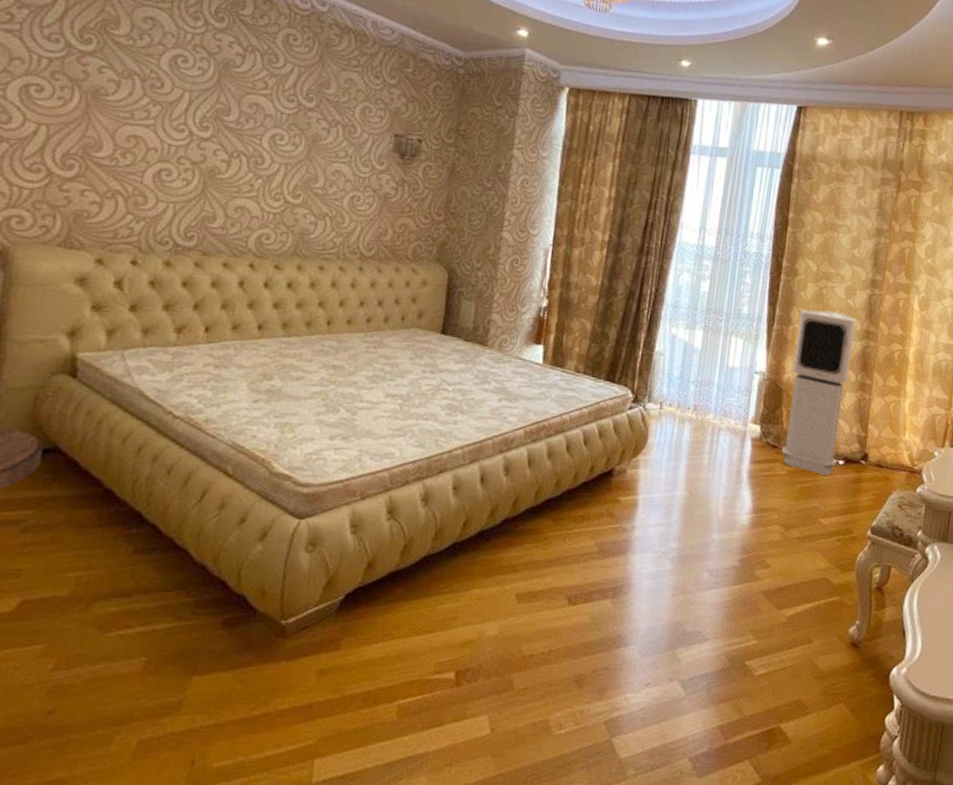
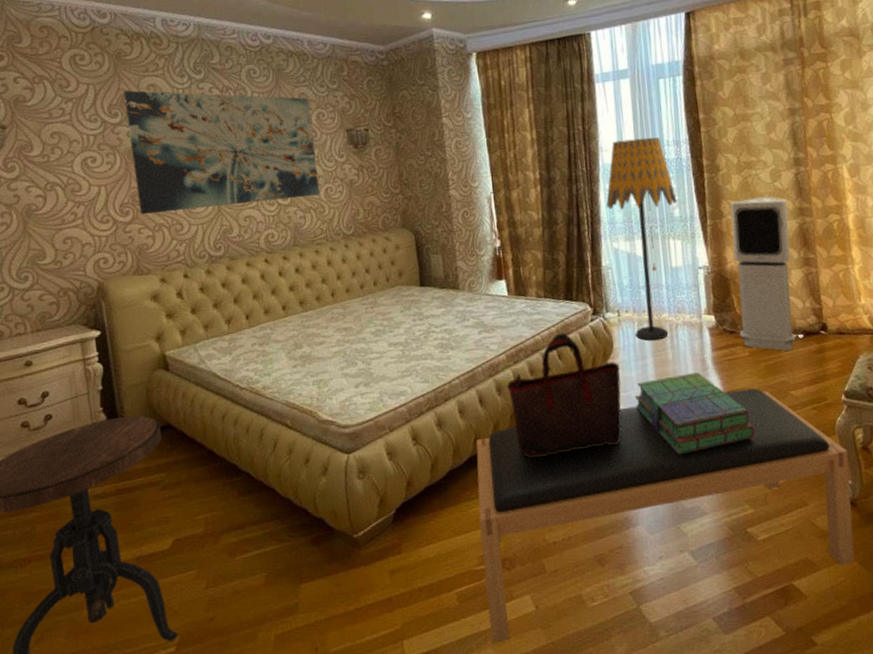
wall art: none [89,15,357,203] -> present [123,90,320,215]
bench: none [428,509,862,770] -> present [476,388,855,643]
handbag: none [515,416,650,554] -> present [507,332,622,458]
stack of books: none [657,483,776,572] -> present [635,372,755,455]
floor lamp: none [673,220,749,443] -> present [606,137,677,341]

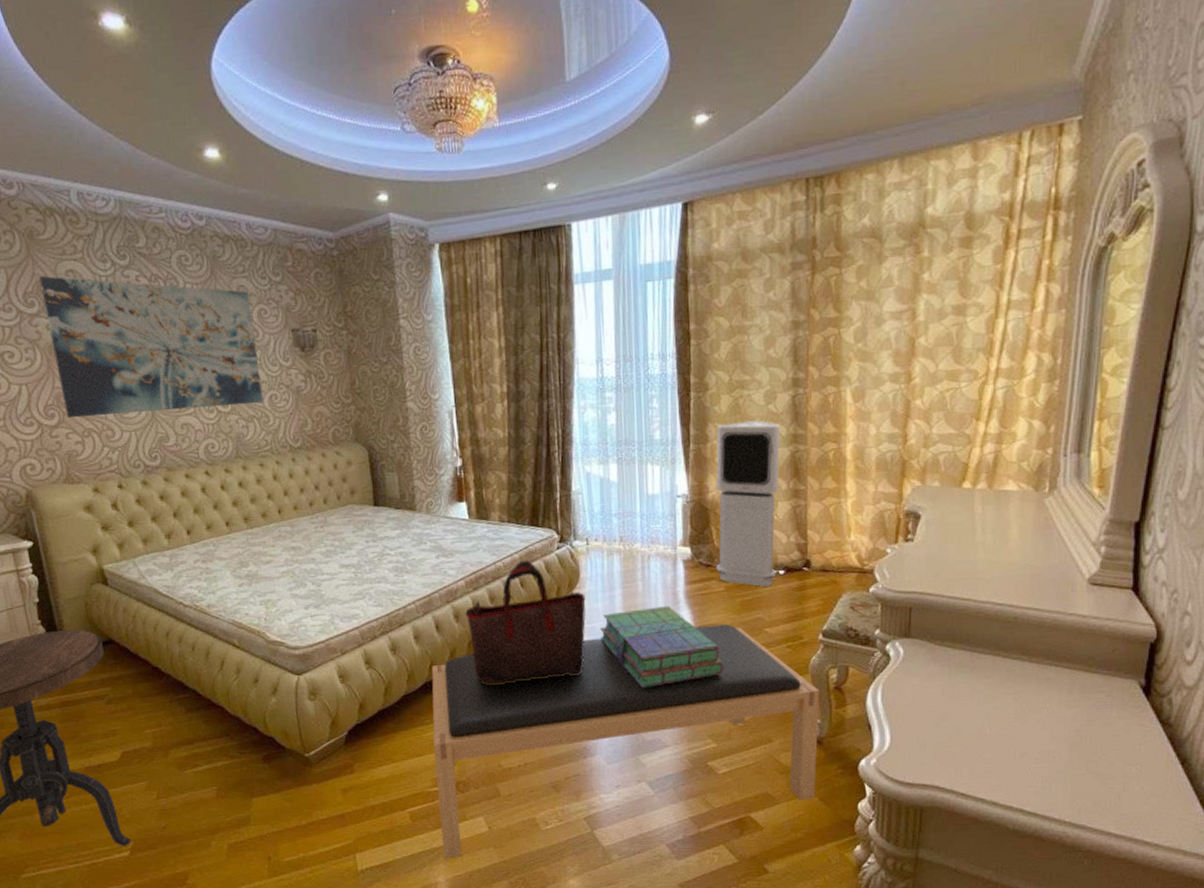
floor lamp: present [606,137,677,341] -> none [579,349,659,572]

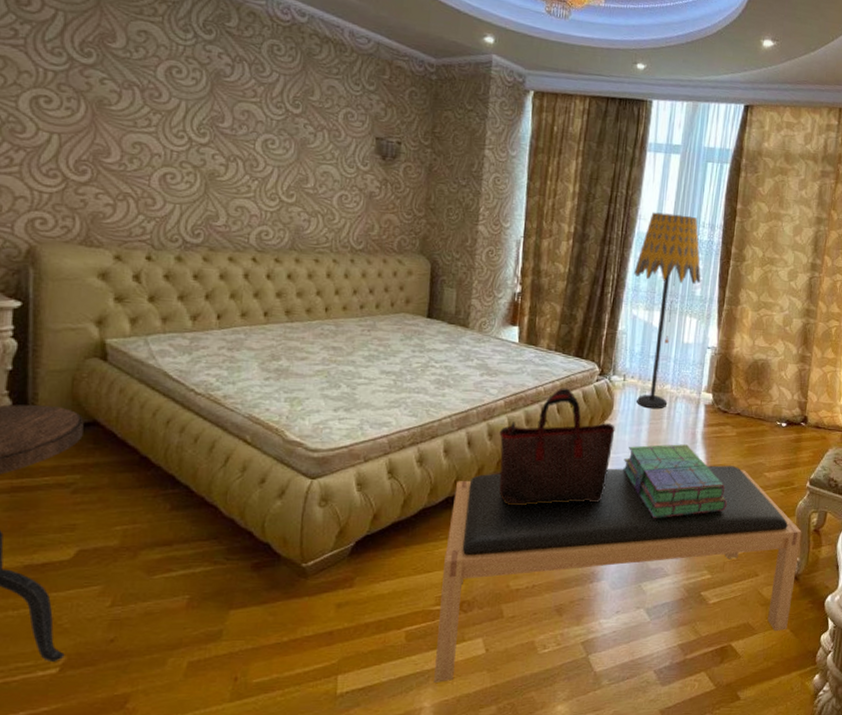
wall art: present [39,276,263,419] -> none [101,30,339,201]
floor lamp: none [579,349,659,572] -> present [633,212,701,409]
air purifier: present [716,420,781,587] -> none [731,291,798,436]

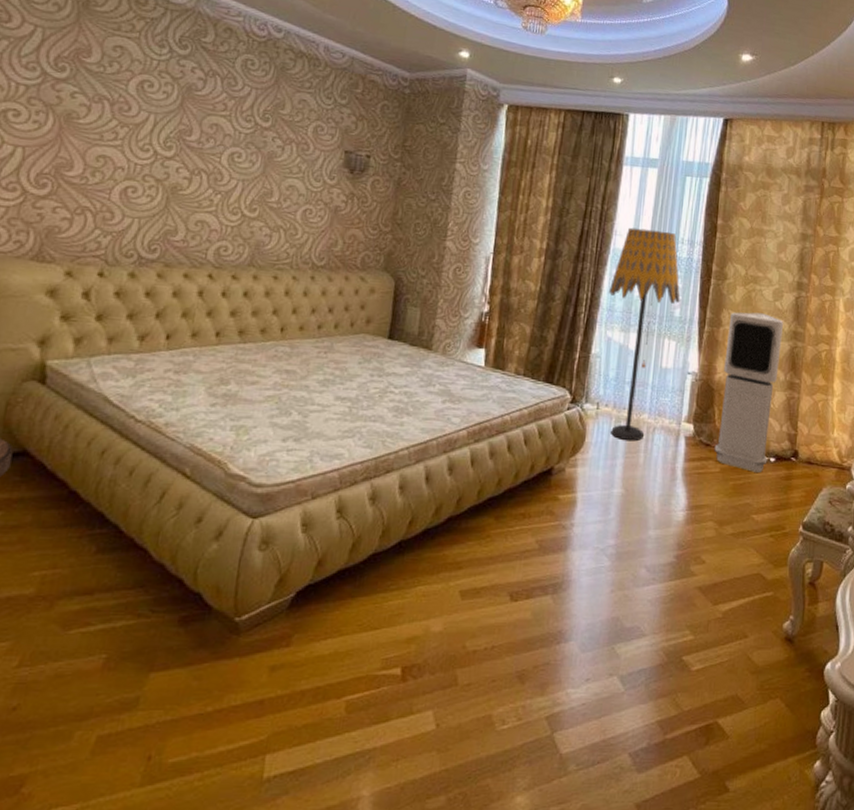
bench: present [434,465,802,683] -> none [375,506,796,765]
handbag: present [499,388,615,506] -> none [458,416,587,552]
stack of books: present [623,444,727,519] -> none [595,481,711,568]
air purifier: none [731,291,798,436] -> present [714,312,784,472]

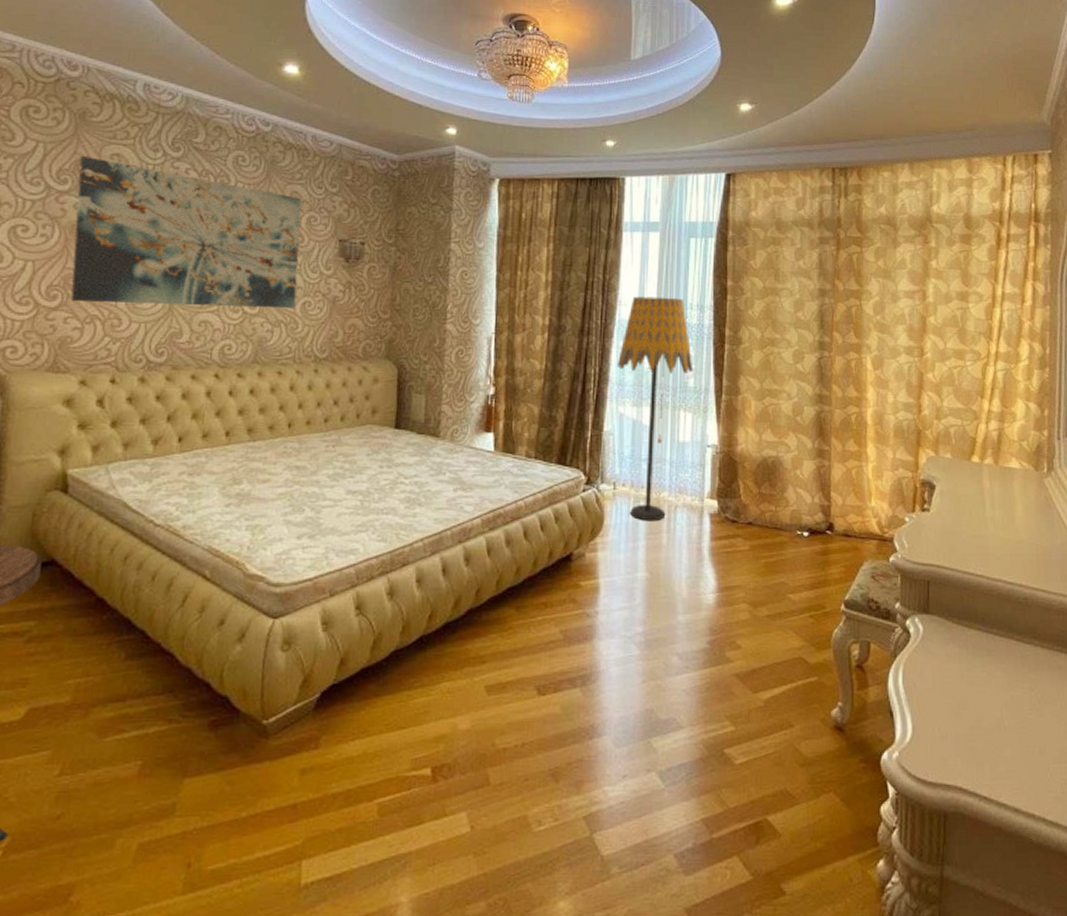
wall art: none [61,45,310,216] -> present [70,156,302,309]
air purifier: present [714,312,784,472] -> none [741,377,808,548]

